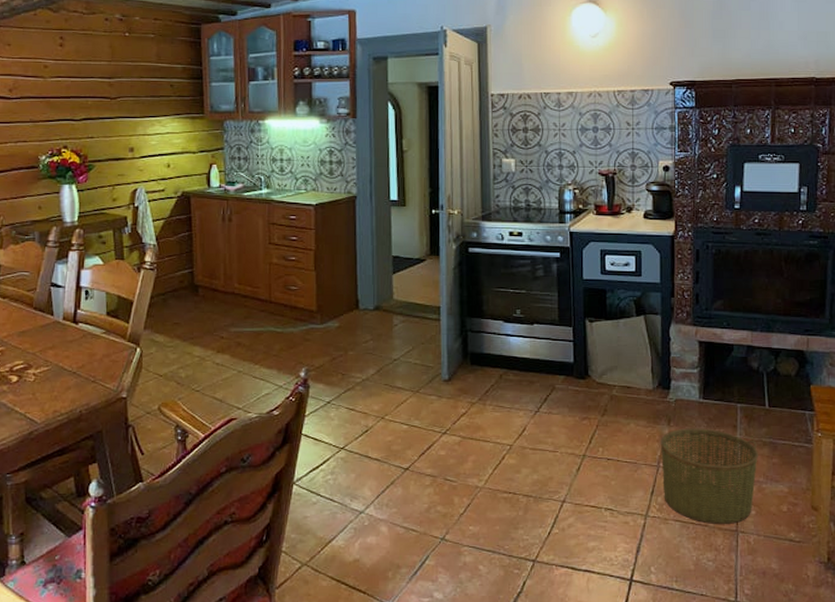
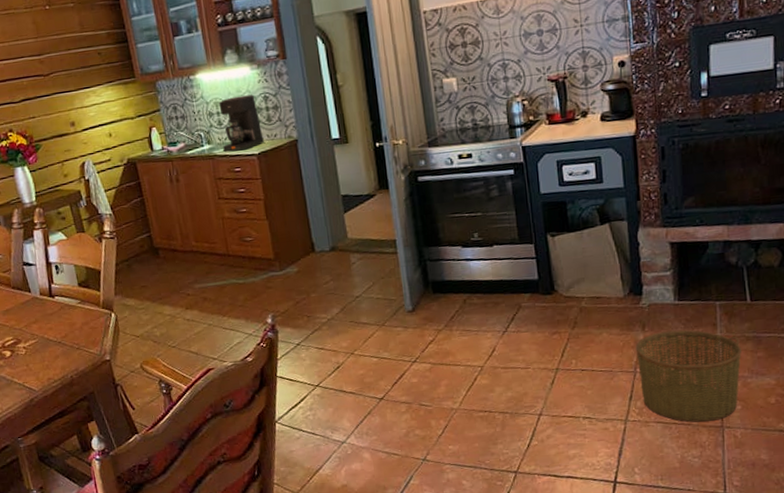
coffee maker: none [281,146,323,199] -> present [218,94,264,152]

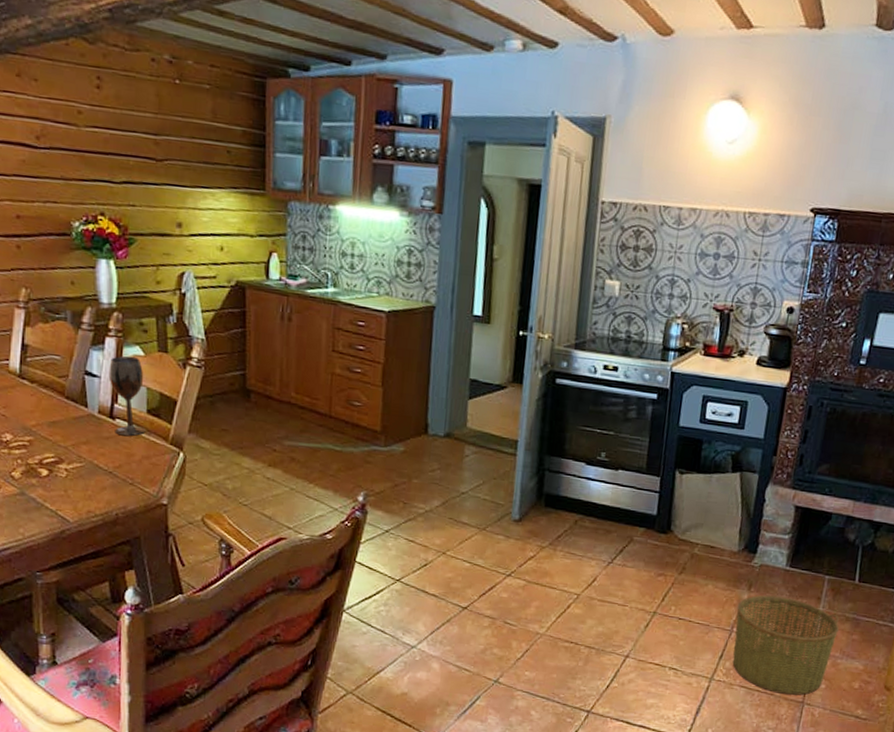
wine glass: none [40,241,81,310] -> present [108,356,146,436]
coffee maker: present [218,94,264,152] -> none [349,241,398,304]

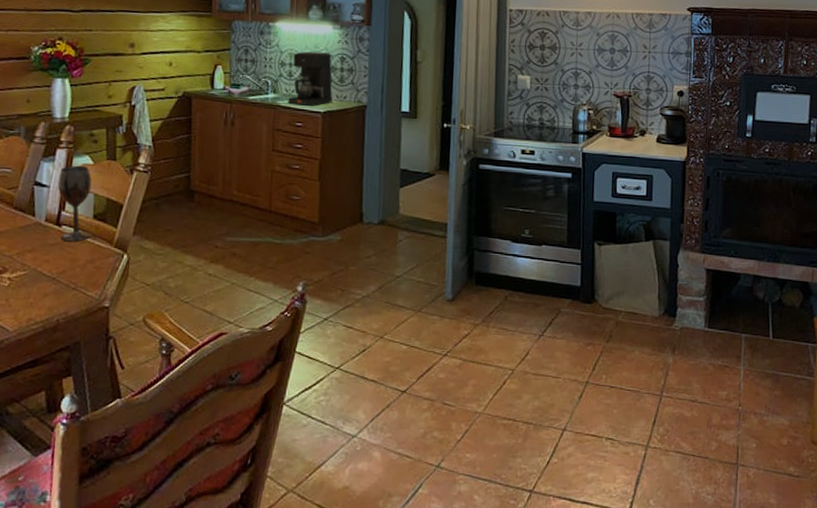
coffee maker: none [349,241,398,304] -> present [288,51,333,106]
basket: present [732,595,839,695] -> none [664,357,761,457]

